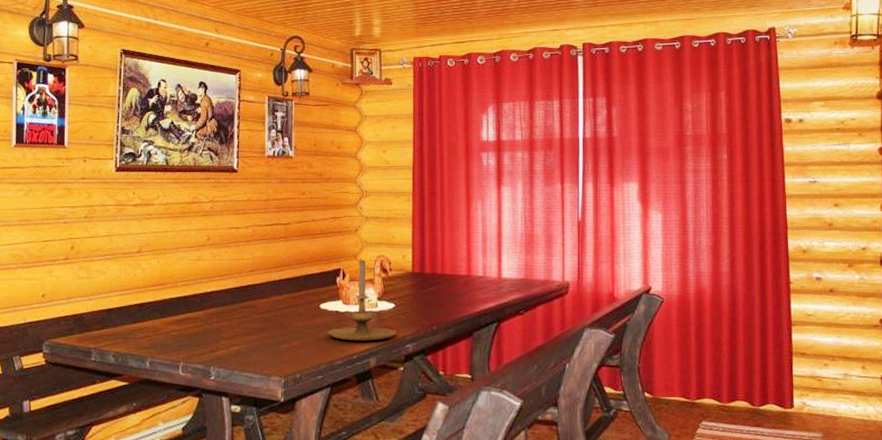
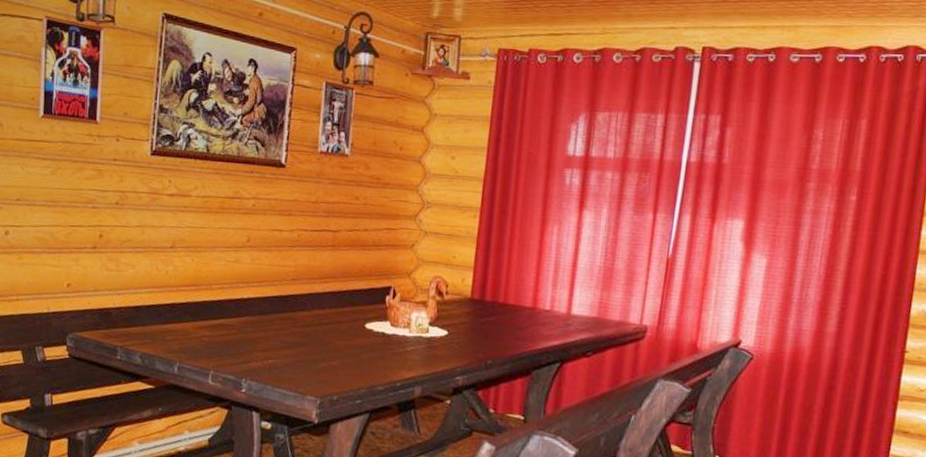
candle holder: present [328,259,396,341] -> none [371,278,446,369]

